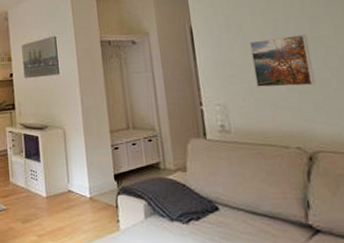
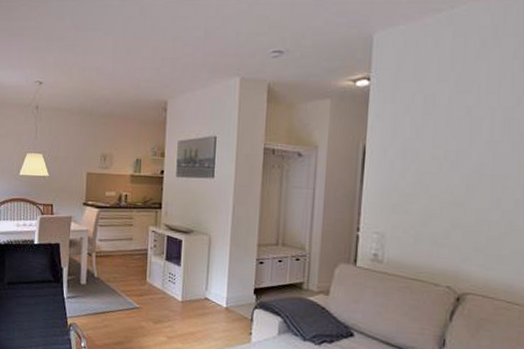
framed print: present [250,33,316,88] -> none [421,170,487,226]

